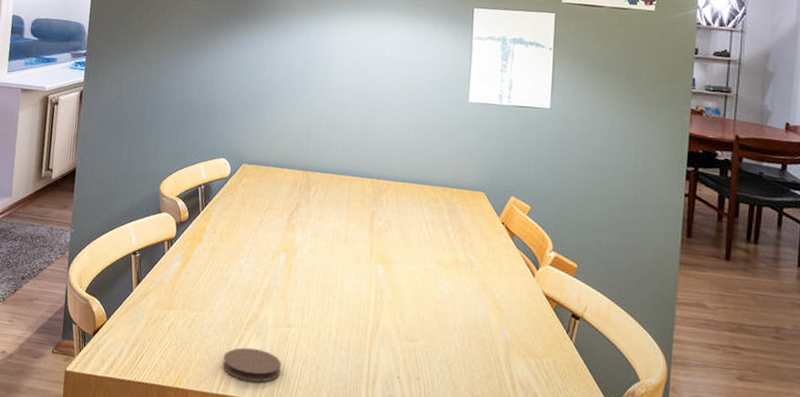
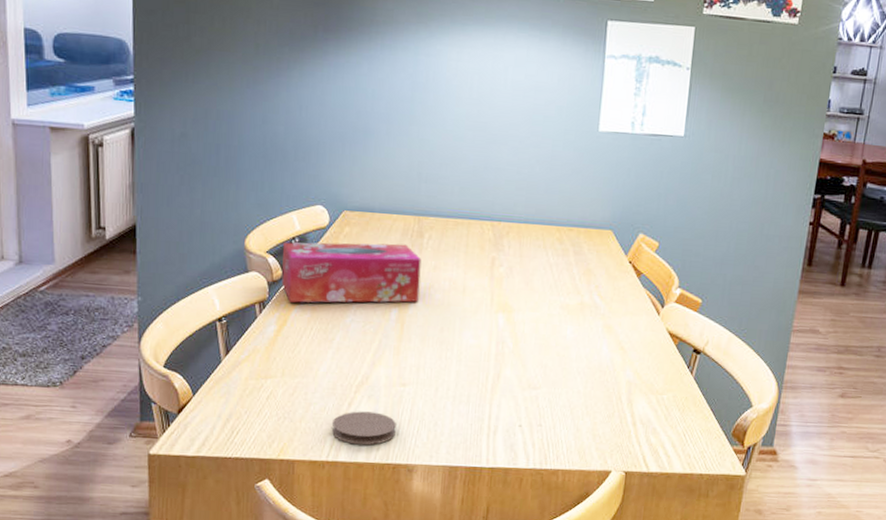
tissue box: none [187,188,308,249] -> present [281,242,422,303]

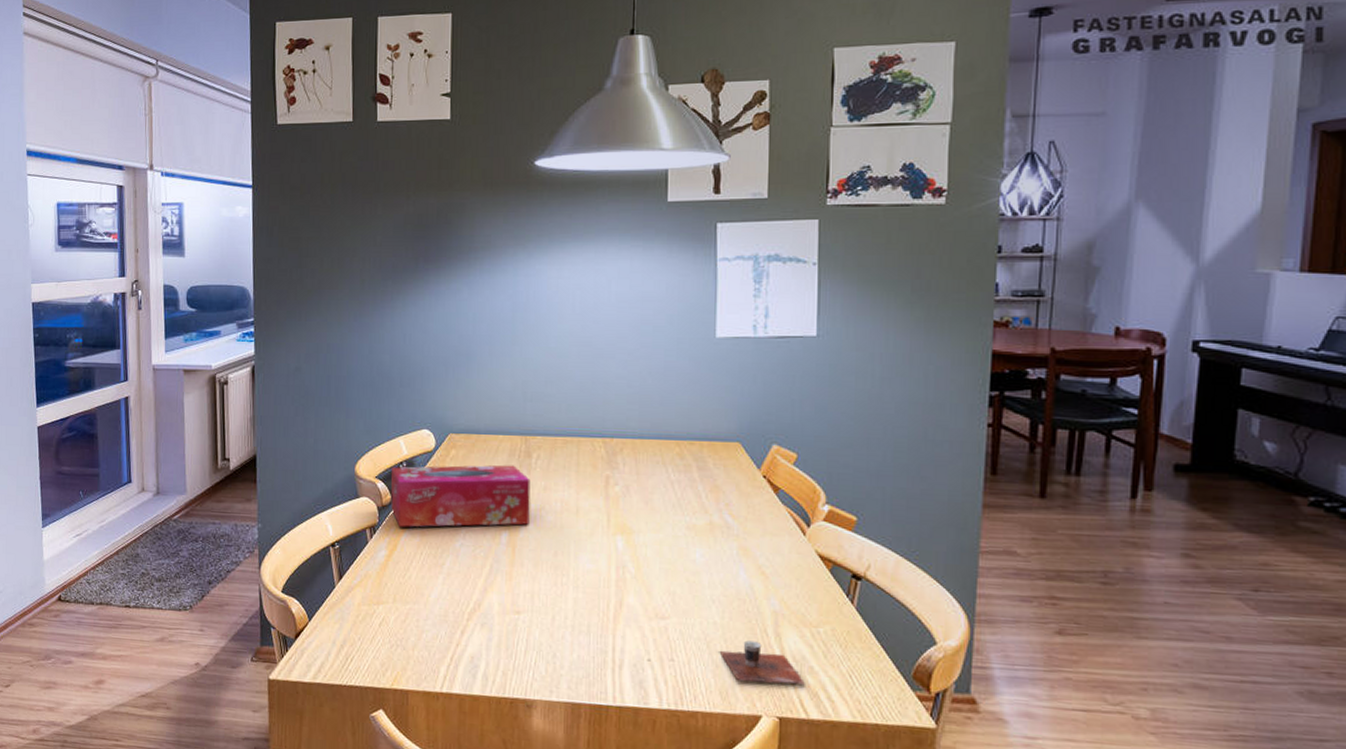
coaster: present [331,411,396,445] -> none [444,639,512,677]
cup: none [580,407,648,443] -> present [719,640,805,684]

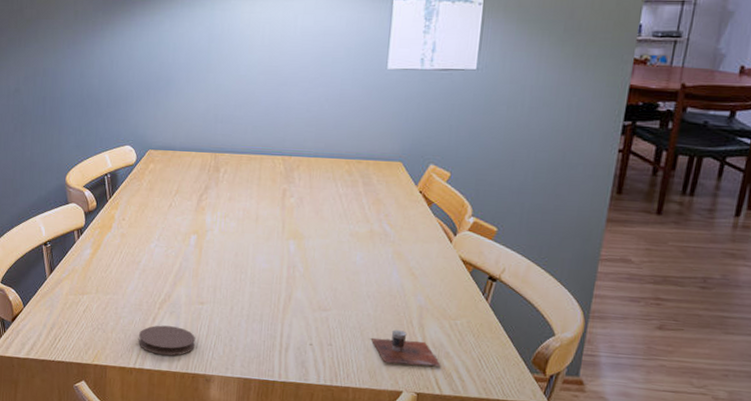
tissue box: present [391,465,531,527] -> none [96,177,218,230]
coaster: none [444,639,512,677] -> present [138,325,195,356]

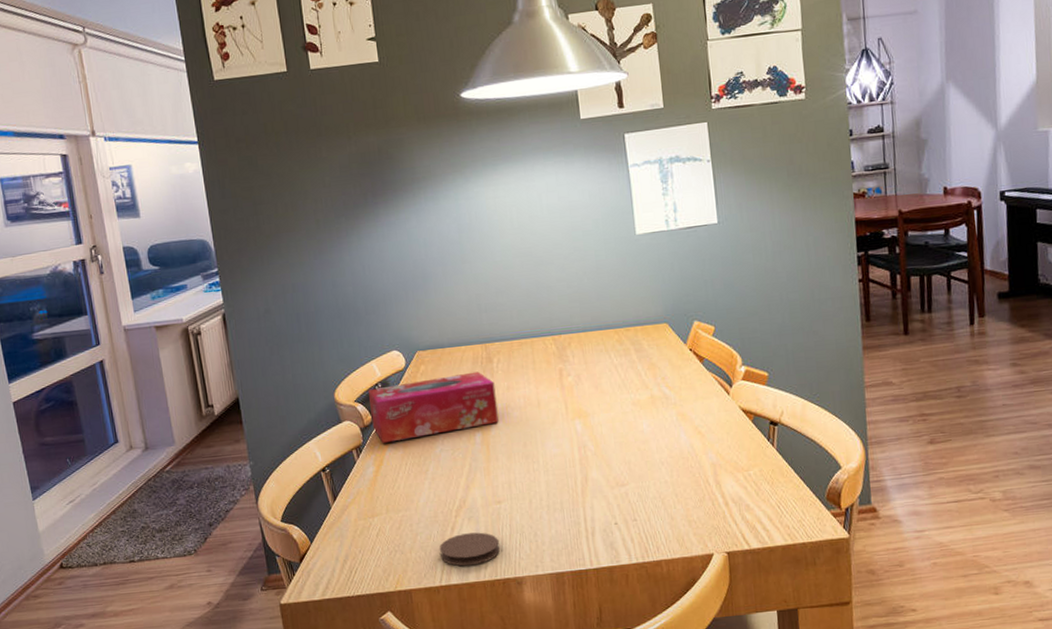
tissue box: none [96,177,218,230] -> present [367,371,499,443]
cup: present [370,330,441,367] -> none [672,491,744,528]

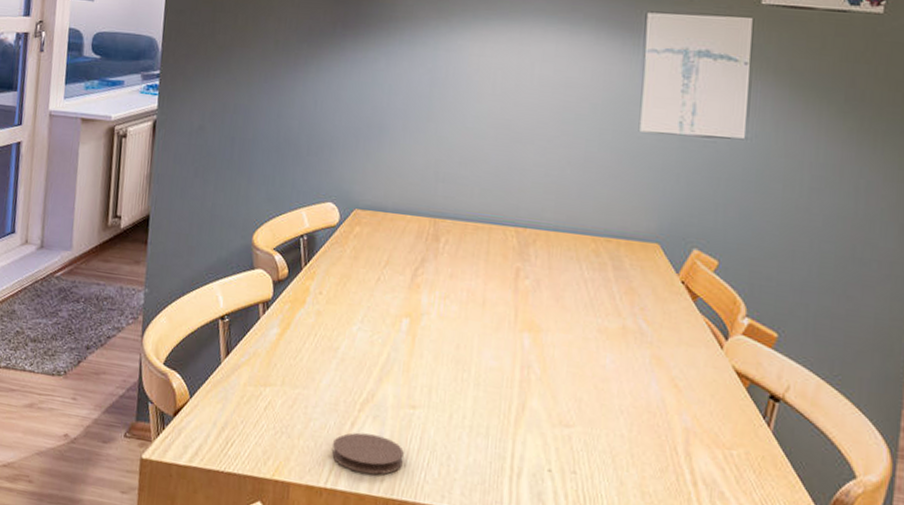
tissue box: present [367,371,499,443] -> none [287,239,437,313]

